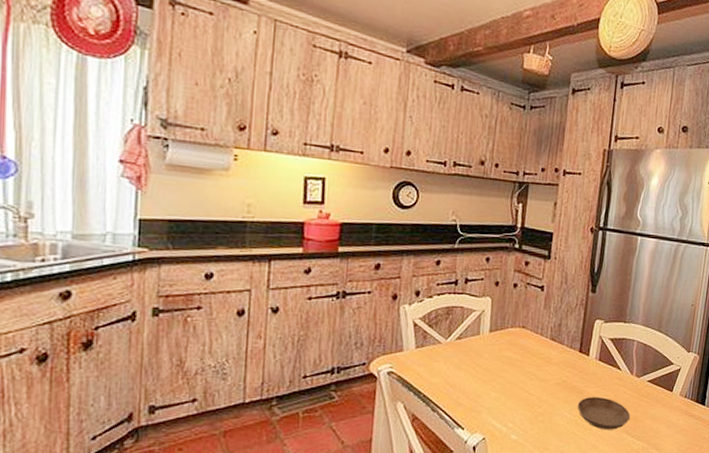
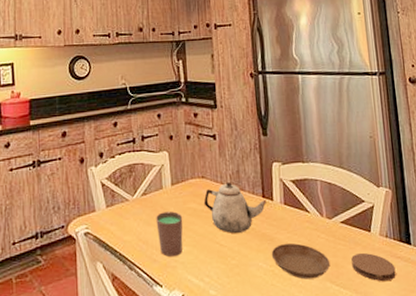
cup: none [467,358,496,402] -> present [156,211,183,257]
teapot: none [519,334,583,383] -> present [203,181,267,233]
coaster: none [649,409,687,436] -> present [351,252,396,282]

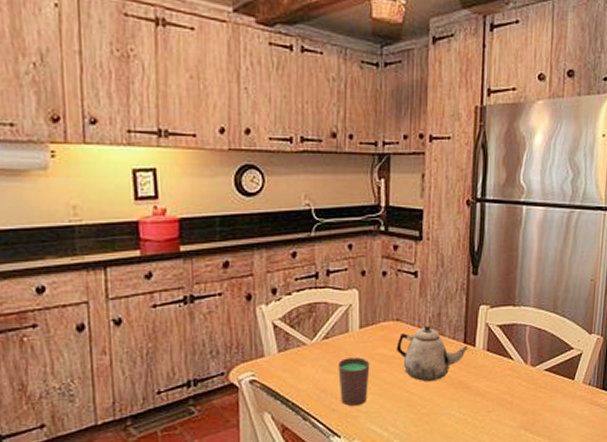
saucer: present [271,243,331,280] -> none [466,391,528,428]
coaster: present [351,252,396,282] -> none [549,400,593,429]

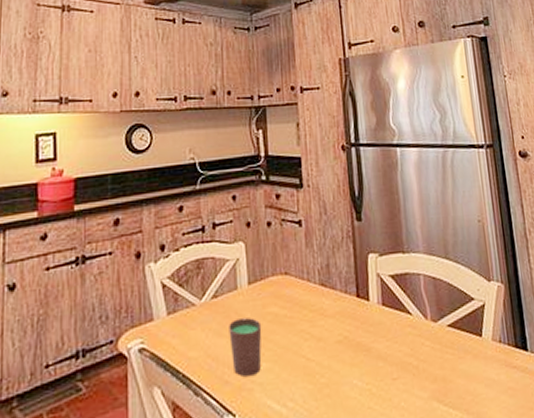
teapot: present [396,325,468,381] -> none [287,278,362,344]

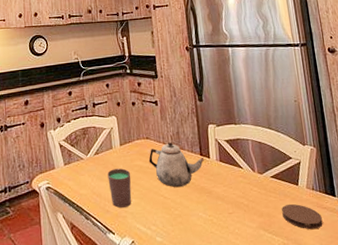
teapot: none [287,278,362,344] -> present [148,142,204,187]
coaster: none [461,362,513,398] -> present [282,203,323,230]

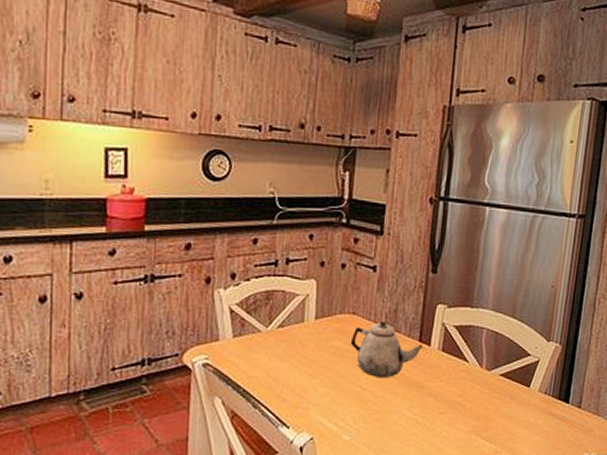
cup: present [107,168,132,208] -> none [291,348,324,398]
coaster: present [282,203,323,230] -> none [502,407,547,438]

